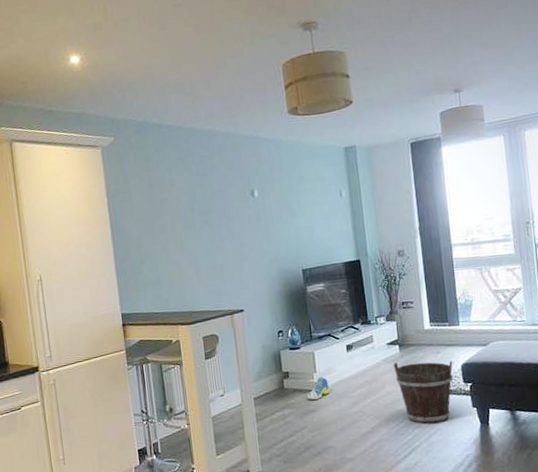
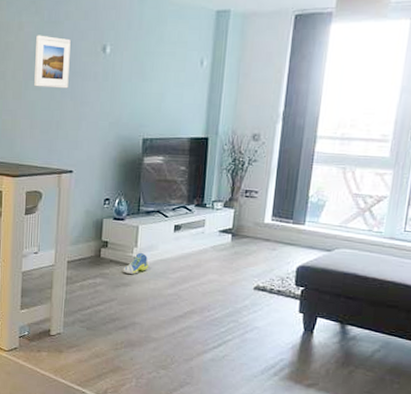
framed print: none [188,188,226,236] -> present [34,35,71,89]
bucket: present [393,360,453,424] -> none [221,251,288,322]

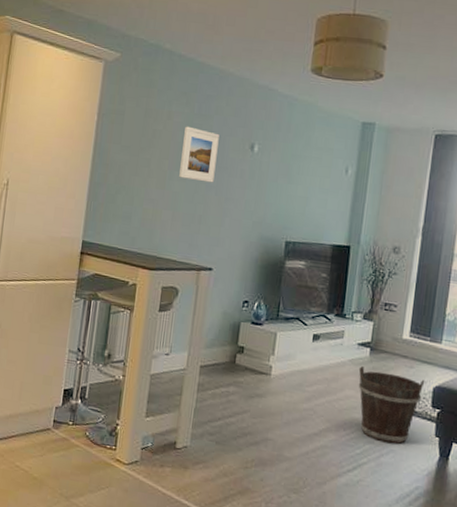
sneaker: present [123,252,149,274] -> none [258,361,285,385]
bucket: none [221,251,288,322] -> present [358,365,425,445]

